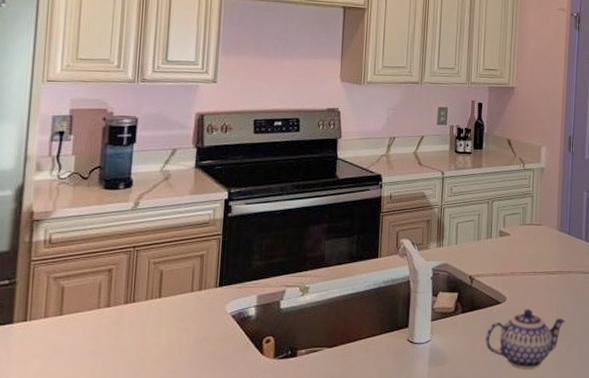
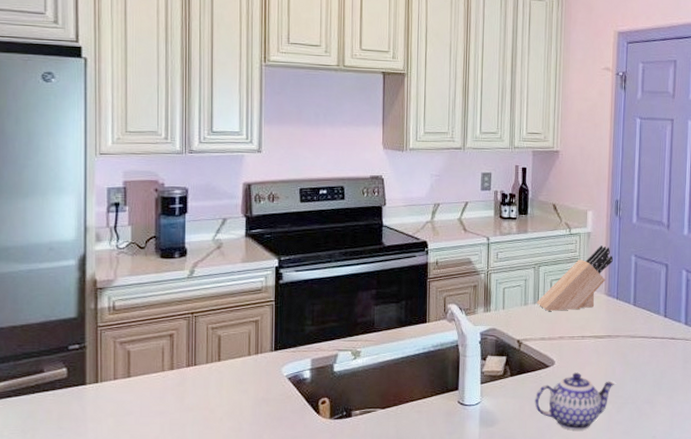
knife block: none [489,181,565,246] -> present [536,245,613,311]

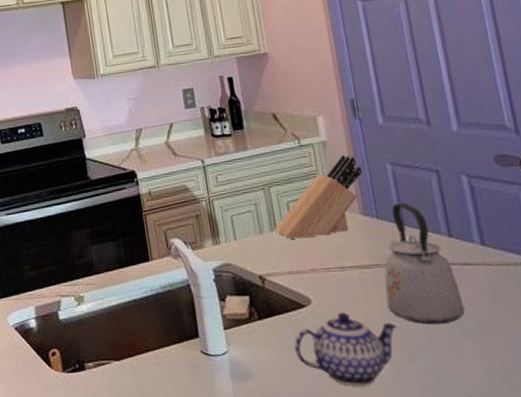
kettle: none [611,288,664,384] -> present [384,202,465,325]

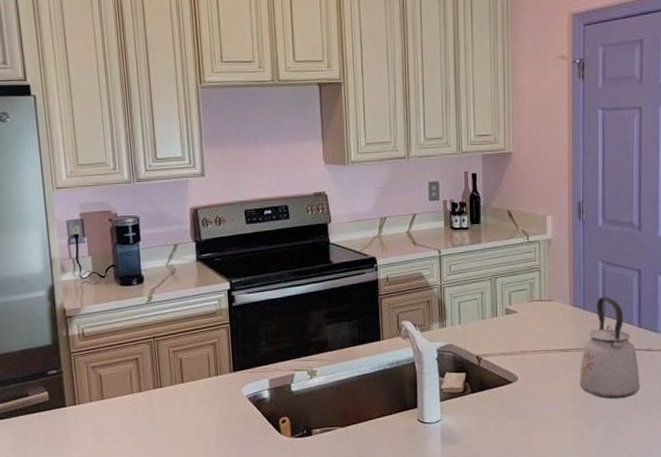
knife block: present [274,155,362,239] -> none [495,252,577,325]
teapot: present [294,312,397,385] -> none [498,388,584,447]

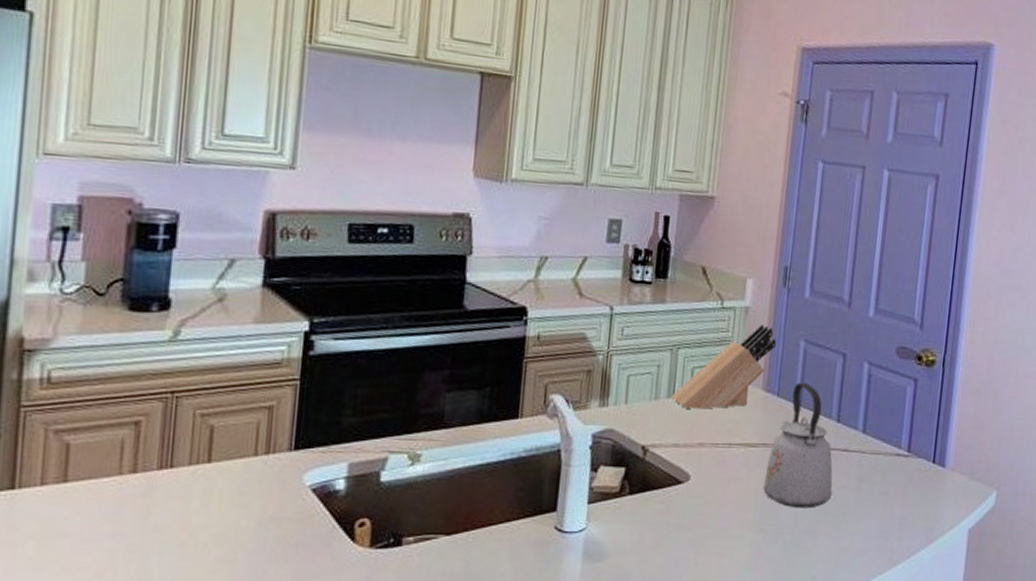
knife block: none [495,252,577,325] -> present [671,325,776,409]

